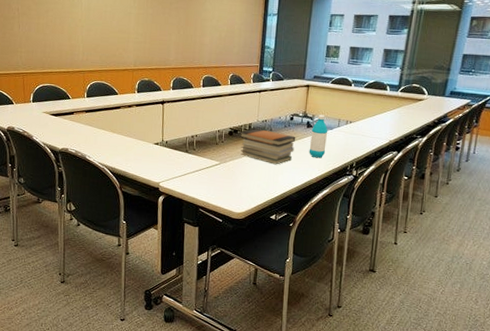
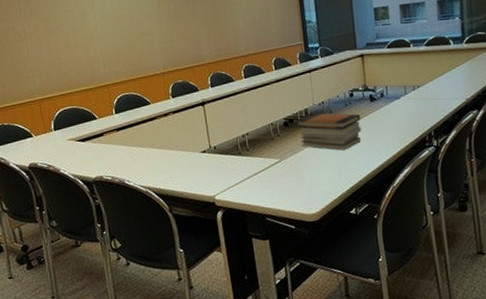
water bottle: present [309,114,328,158] -> none [376,84,398,134]

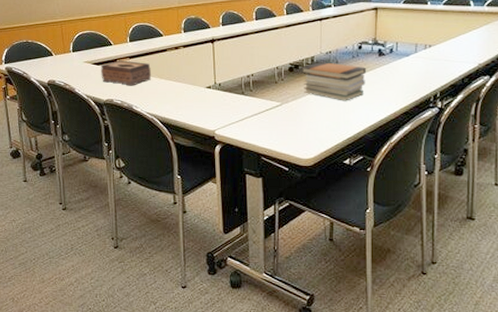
tissue box: none [87,133,142,160] -> present [101,60,151,86]

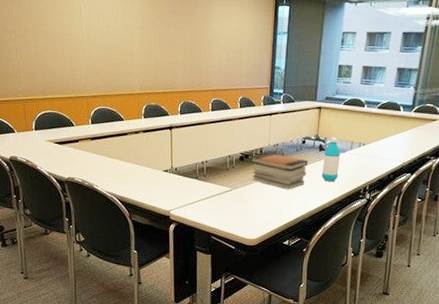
tissue box: present [101,60,151,86] -> none [63,141,112,166]
water bottle: none [383,40,404,89] -> present [321,137,341,181]

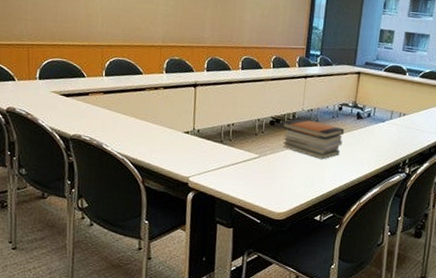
water bottle: present [321,137,341,181] -> none [358,105,380,153]

